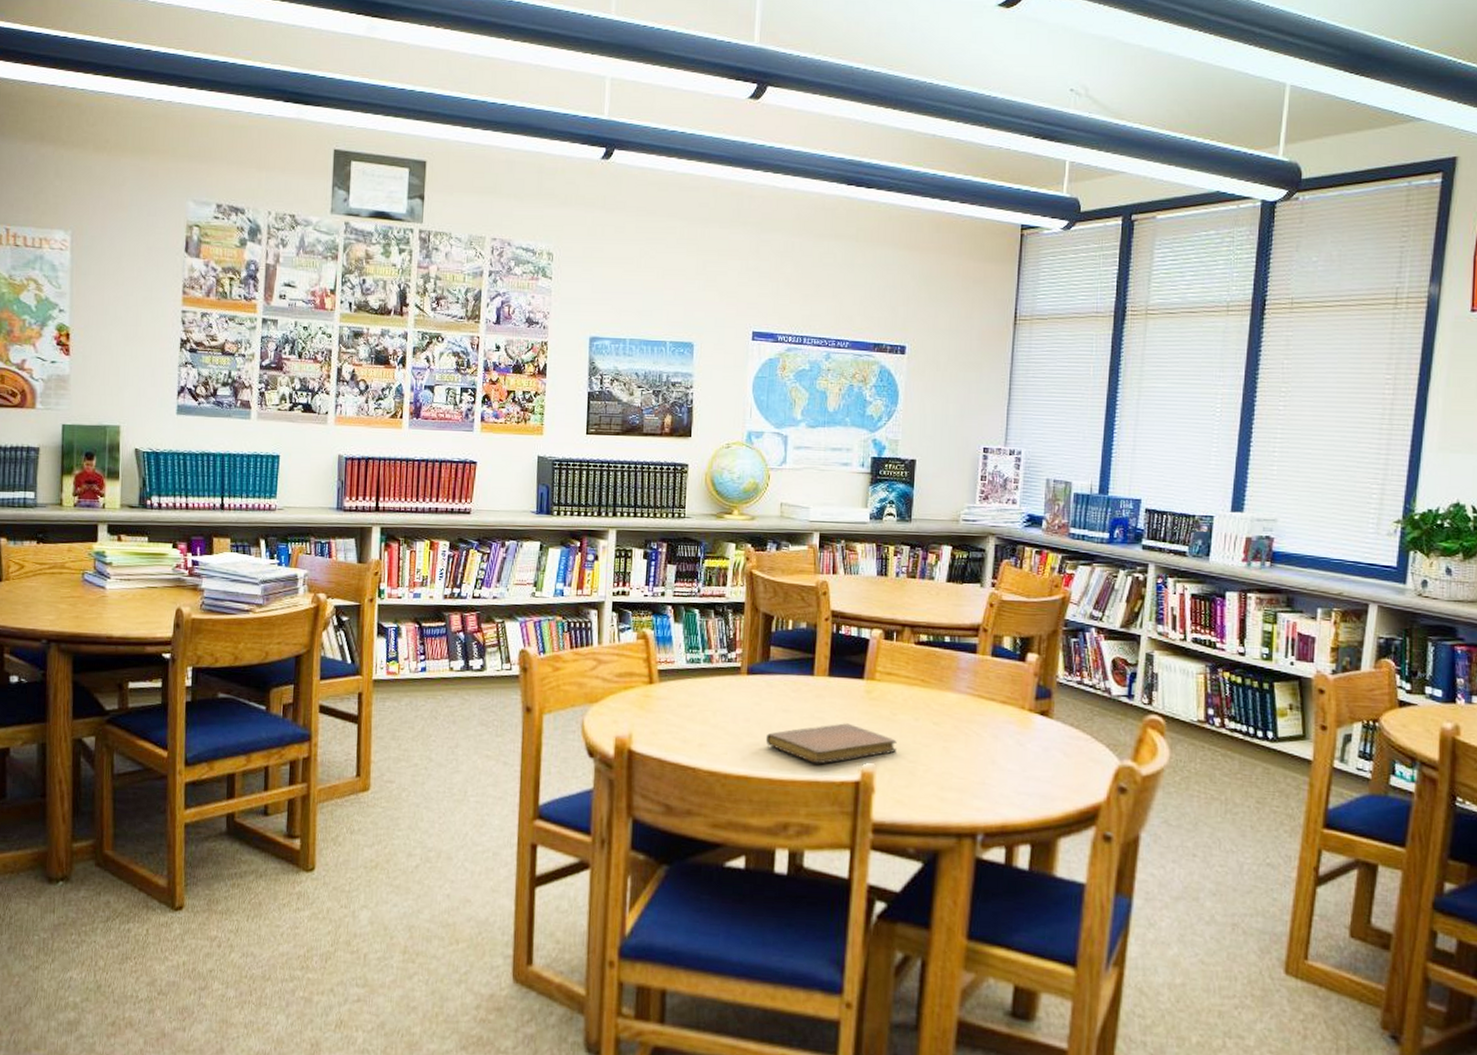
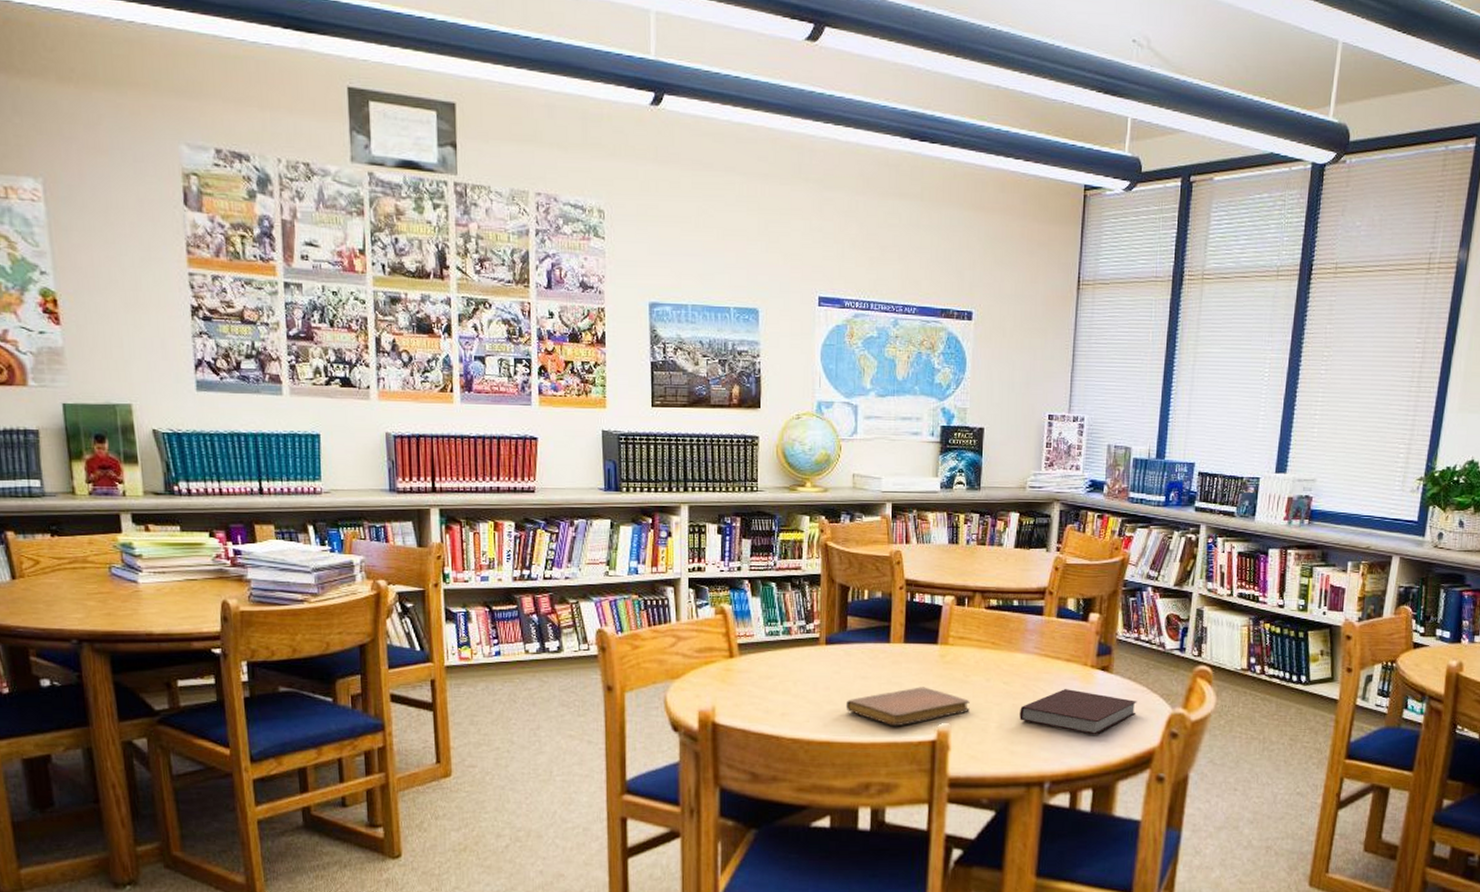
notebook: none [950,733,1080,785] -> present [1020,689,1137,735]

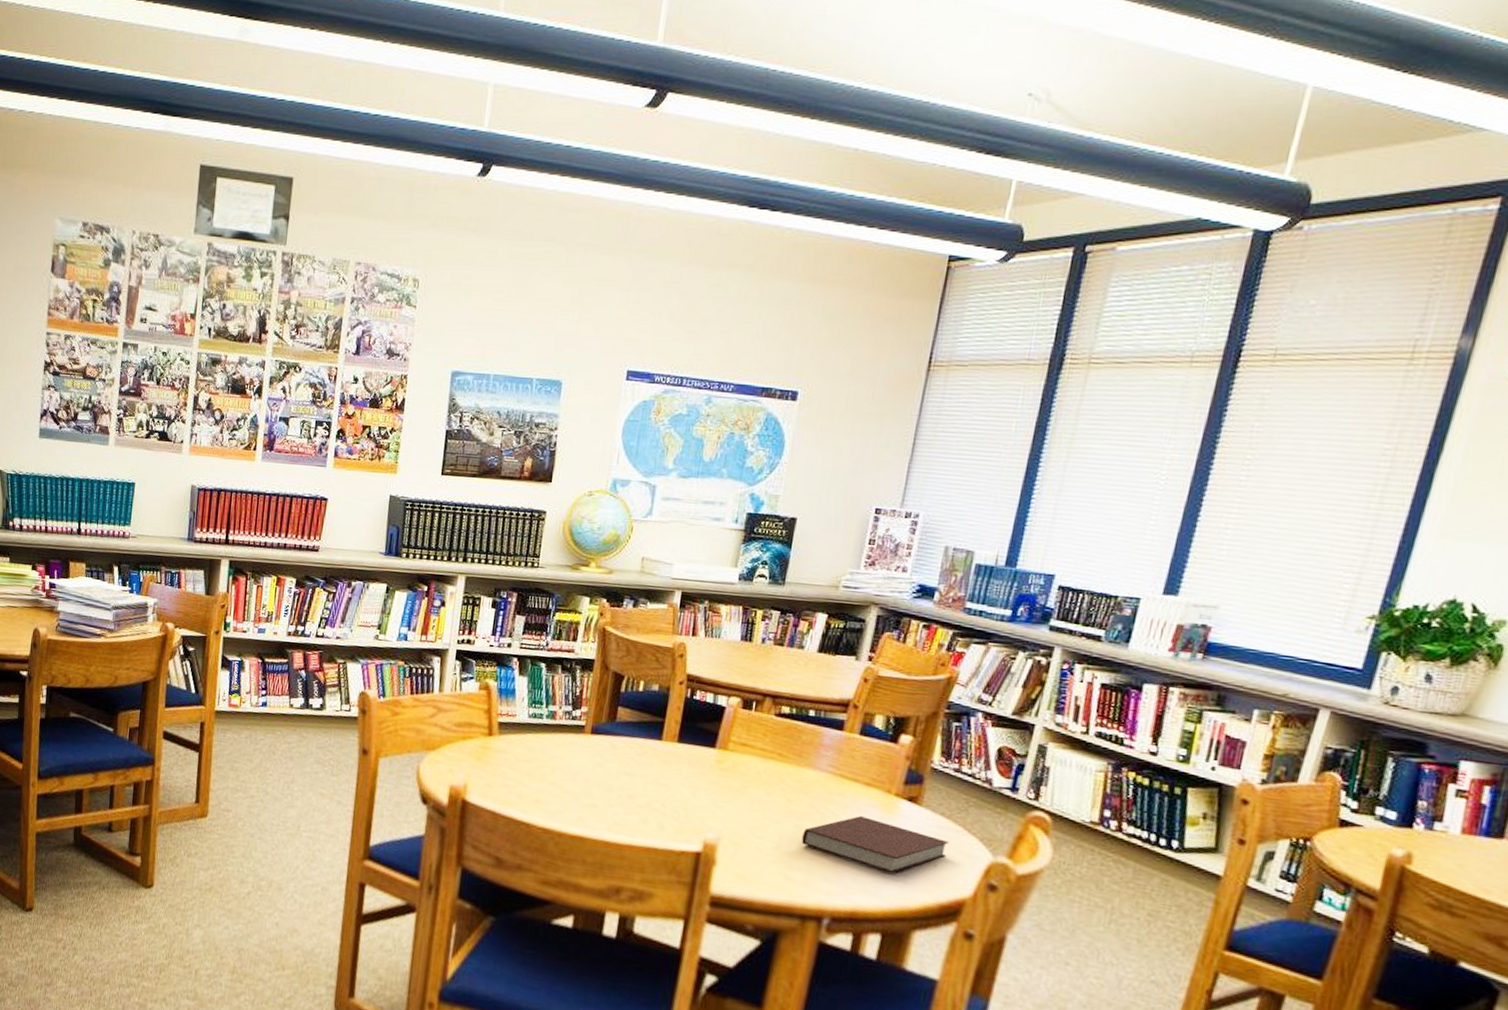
notebook: present [845,687,970,727] -> none [604,791,745,831]

